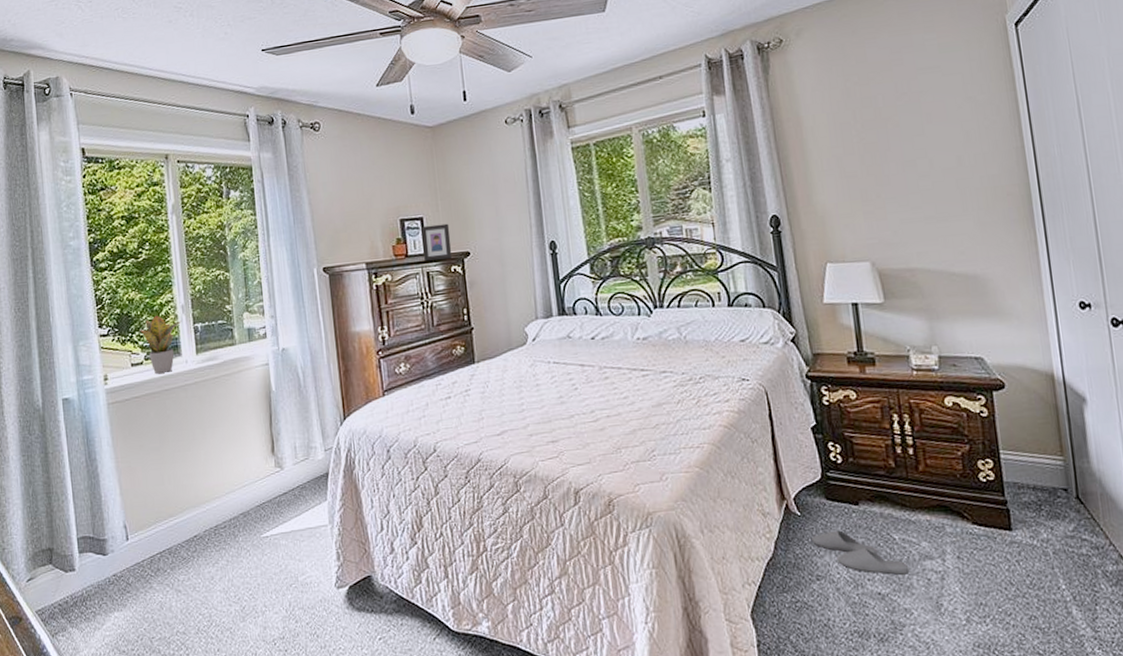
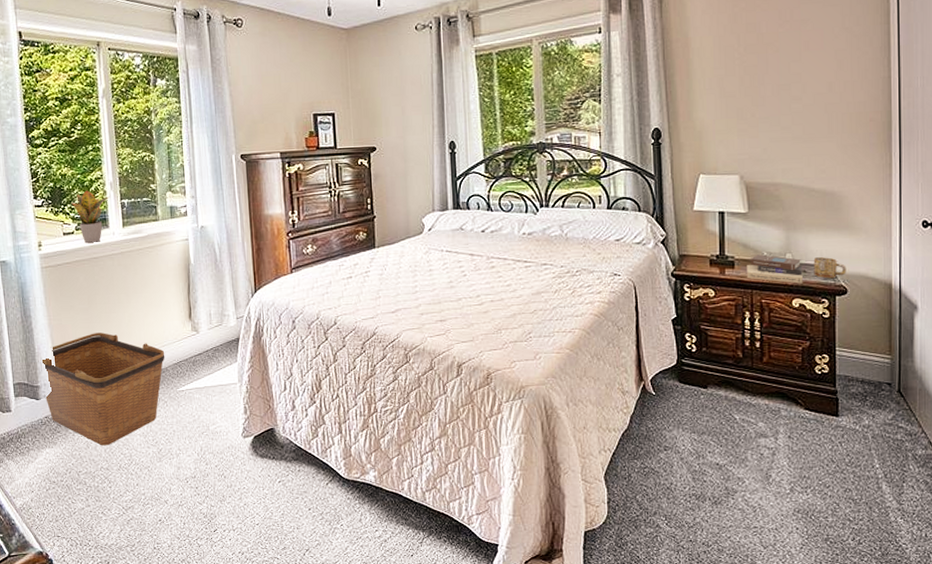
bicycle basket: none [110,474,247,606] -> present [42,332,165,446]
picture frame: present [421,223,453,262] -> none [333,120,360,155]
slippers: present [811,530,910,575] -> none [662,409,746,449]
books: none [889,348,954,380] -> present [746,254,803,284]
mug: none [963,348,1002,373] -> present [813,257,847,279]

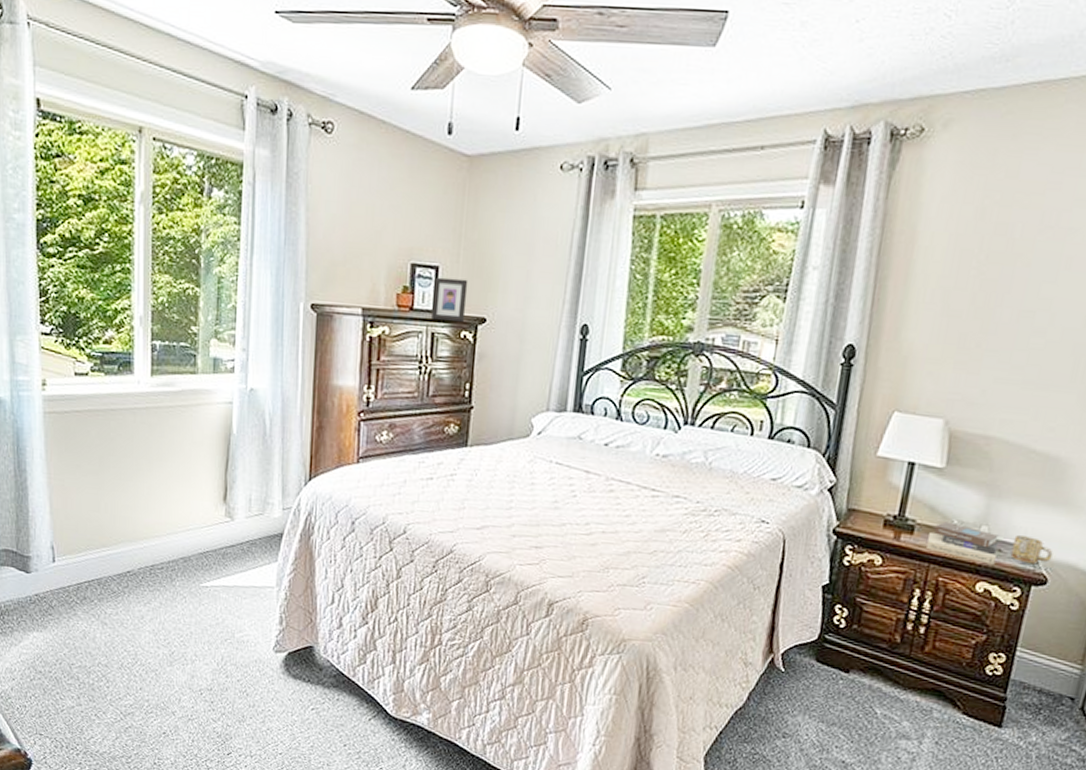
bicycle basket: present [42,332,165,446] -> none [36,502,189,639]
potted plant: present [71,190,110,243] -> none [88,322,138,390]
picture frame: none [333,120,360,155] -> present [431,277,468,323]

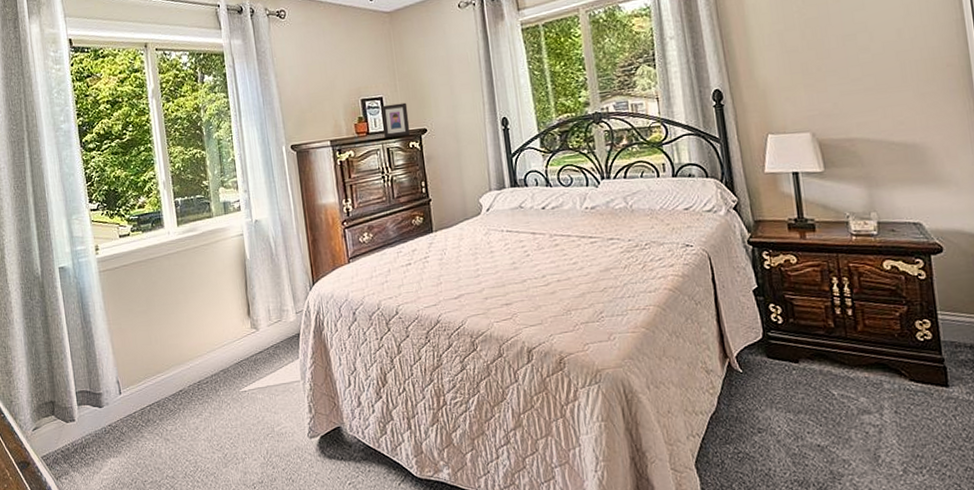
books: present [925,521,999,565] -> none [828,215,893,245]
mug: present [1010,535,1053,565] -> none [901,213,940,237]

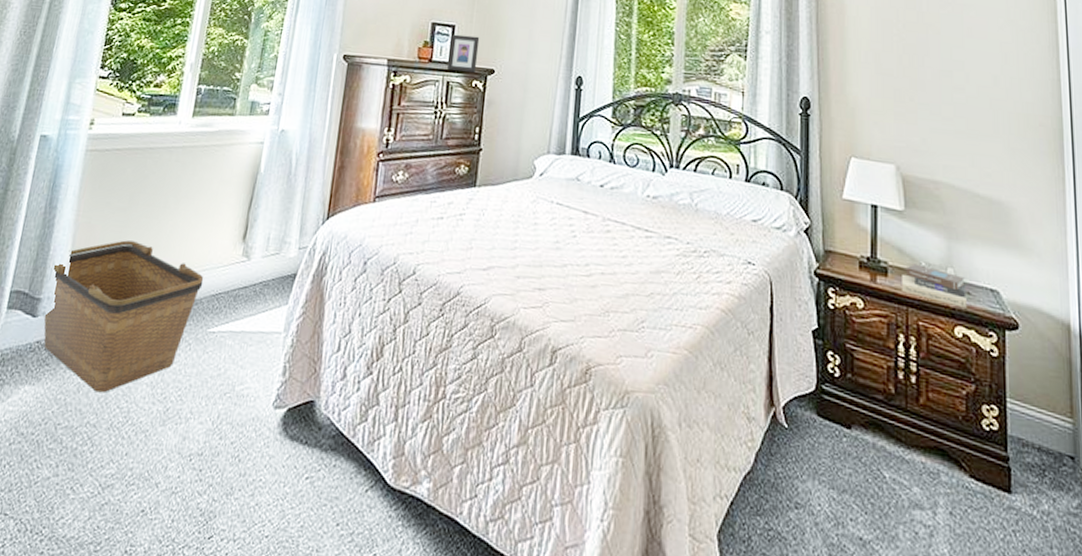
bicycle basket: none [104,335,226,453] -> present [43,240,204,393]
books: none [828,215,893,245] -> present [900,263,967,308]

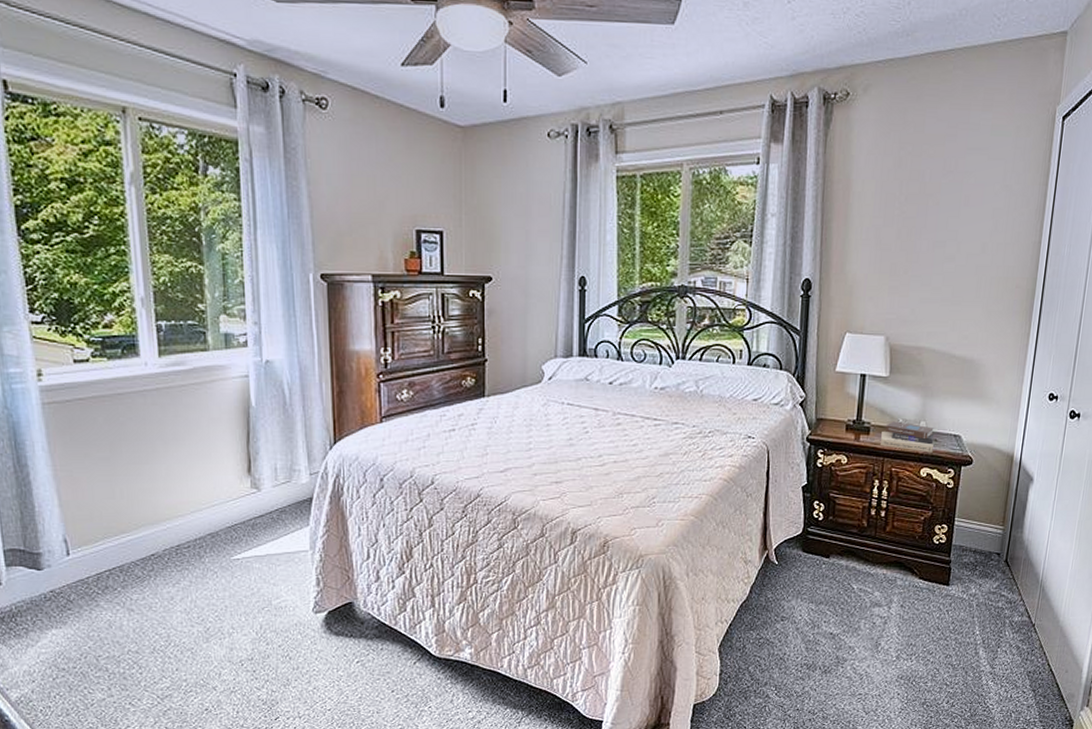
bicycle basket: present [43,240,204,393] -> none [45,488,216,625]
picture frame: present [447,34,480,74] -> none [440,241,472,283]

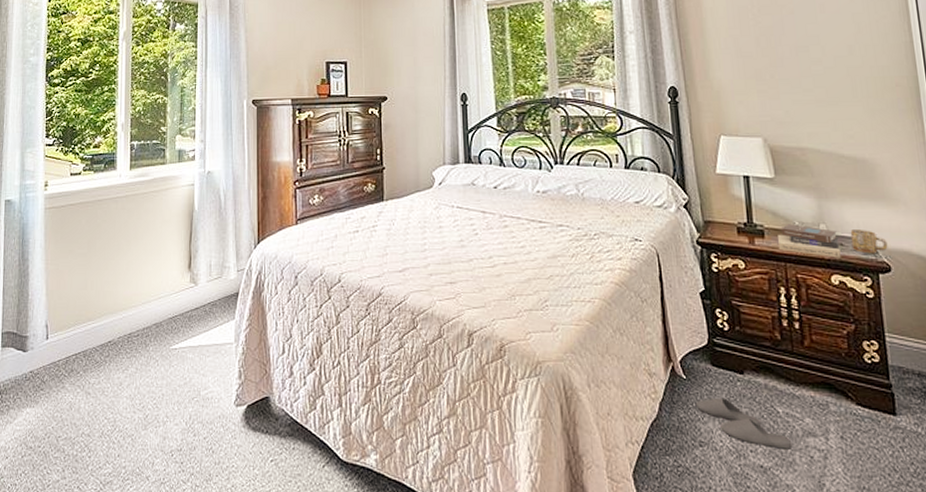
slippers: none [782,579,860,619] -> present [695,397,792,449]
mug: none [944,426,975,449] -> present [850,230,888,254]

